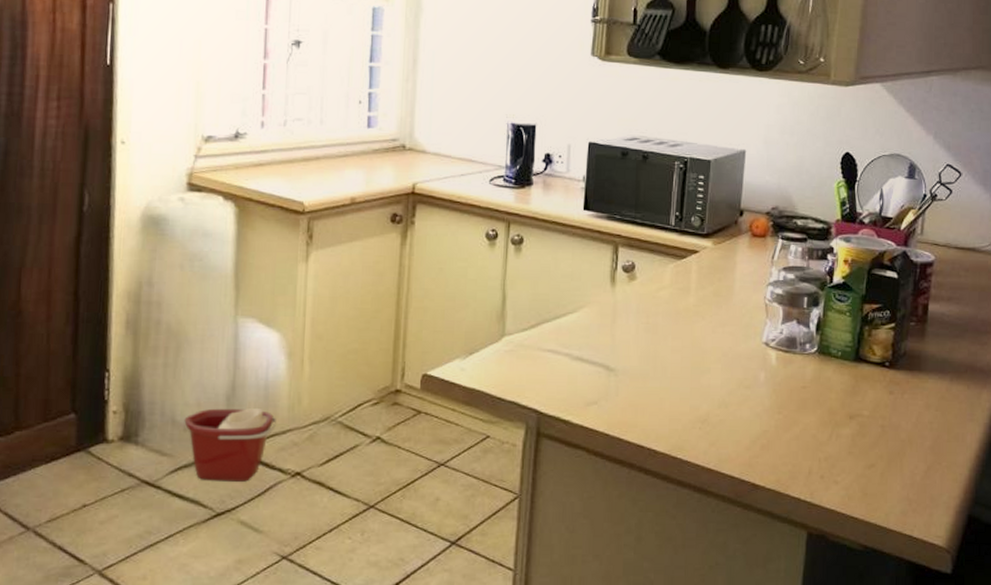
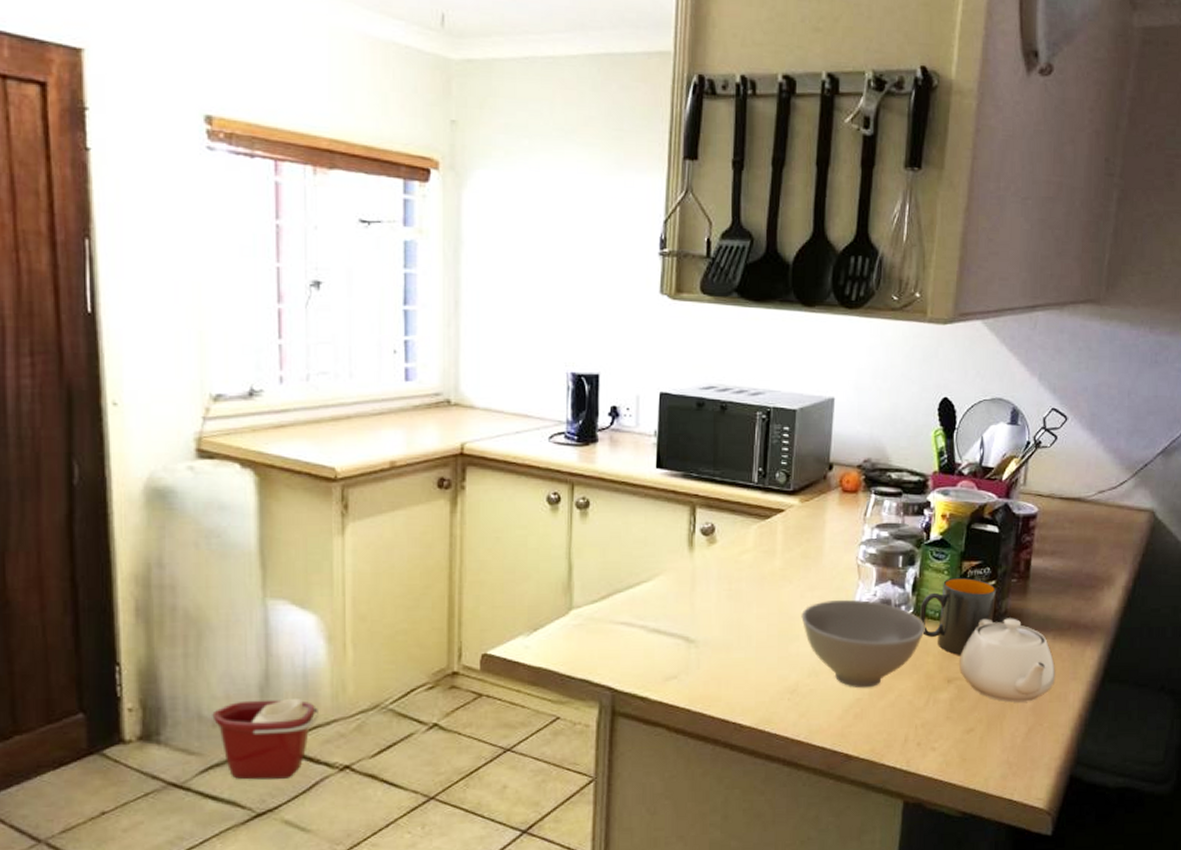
bowl: none [712,336,830,421] -> present [801,599,926,688]
mug: none [822,319,895,393] -> present [919,577,996,655]
teapot: none [860,359,954,441] -> present [958,618,1056,703]

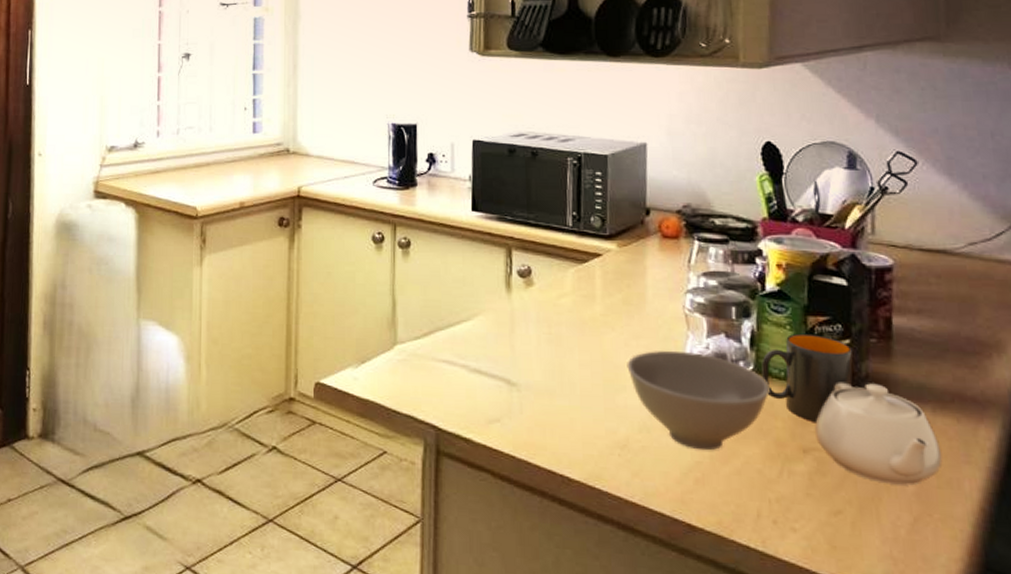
bucket: present [212,697,318,780] -> none [94,409,177,486]

